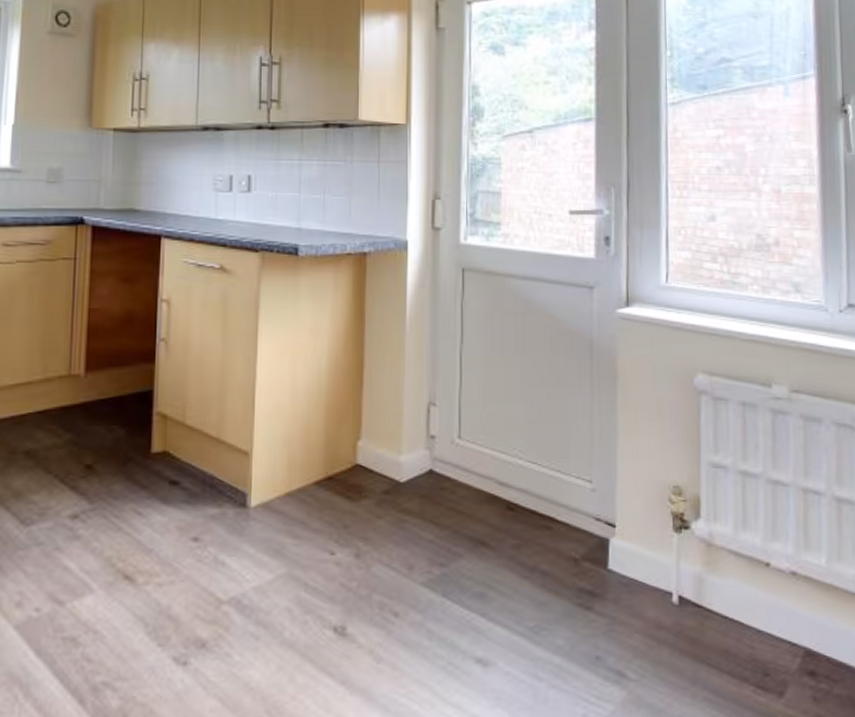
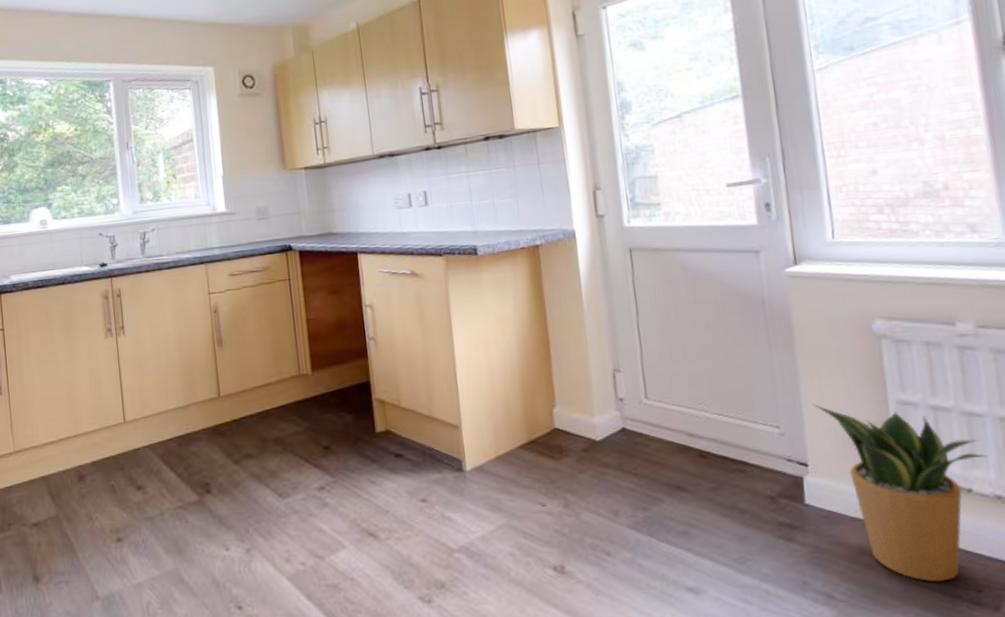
potted plant: none [628,459,788,663] -> present [813,404,988,582]

